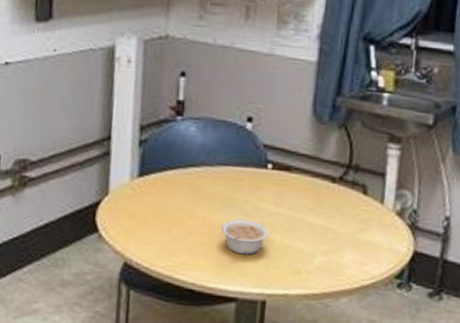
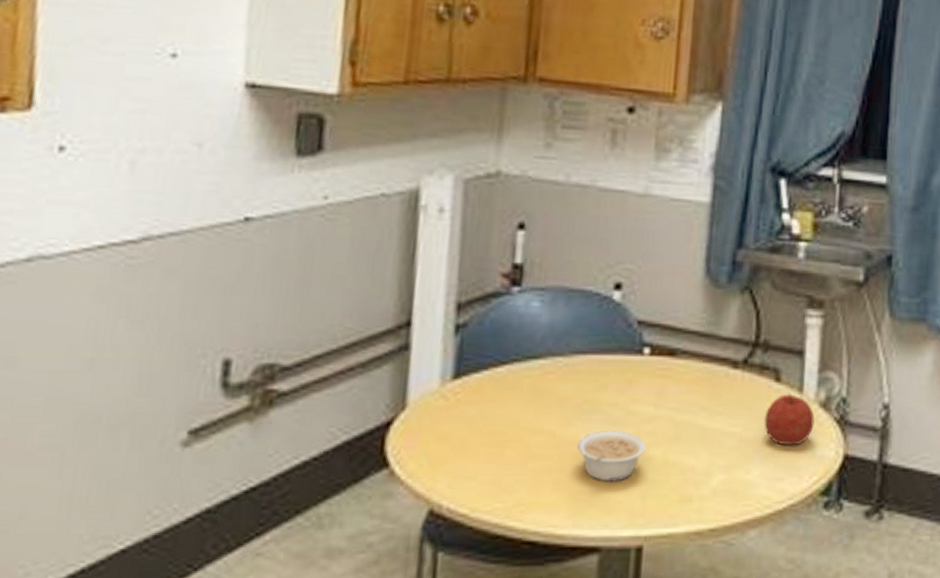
fruit: none [354,203,392,242] -> present [764,393,815,446]

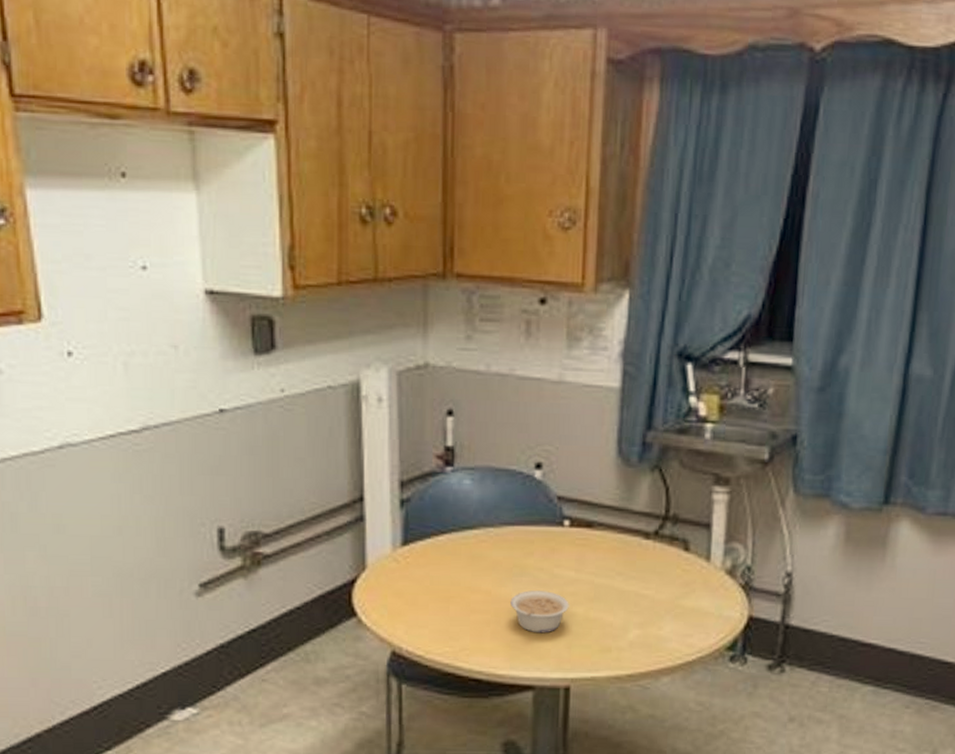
fruit: present [764,393,815,446] -> none [674,561,721,608]

